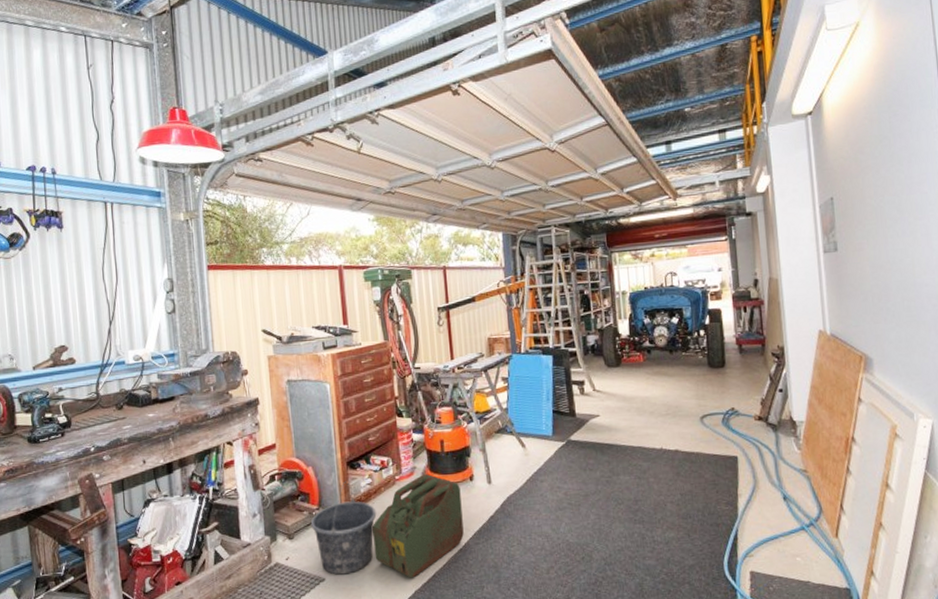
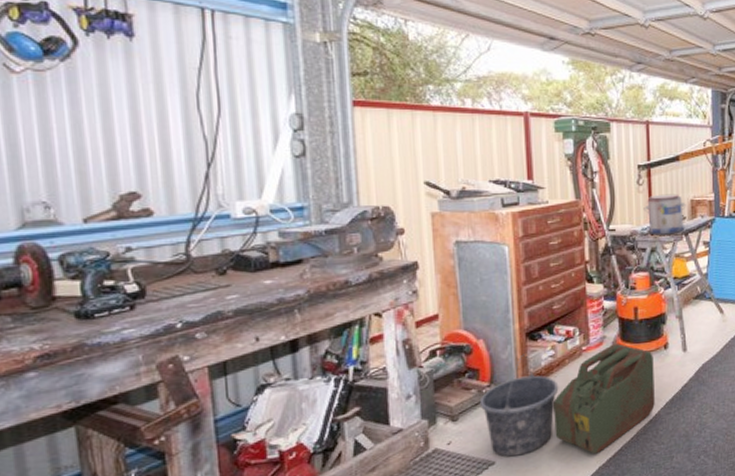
paint can: none [444,332,484,372] -> present [643,194,686,235]

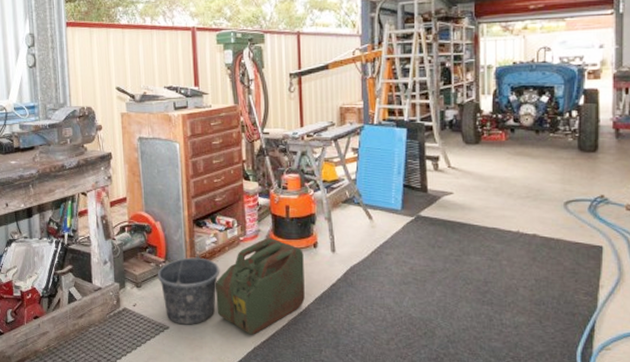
paint can: present [643,194,686,235] -> none [294,101,335,140]

